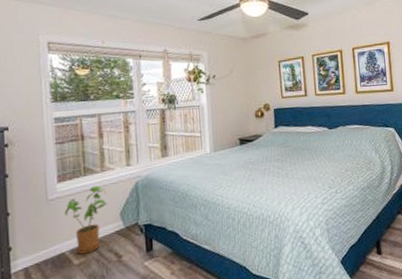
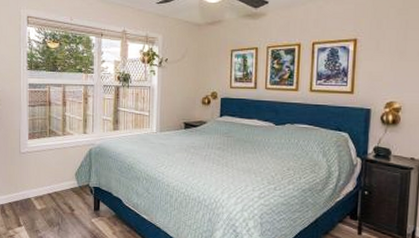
house plant: present [64,186,108,255] -> none [32,147,66,203]

